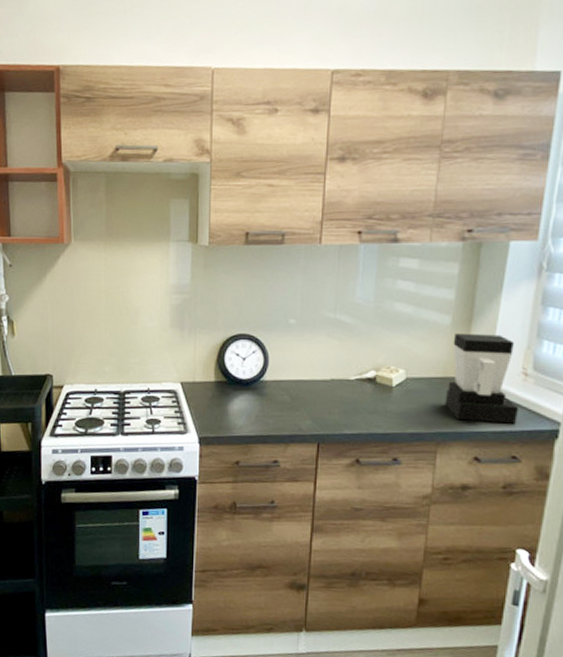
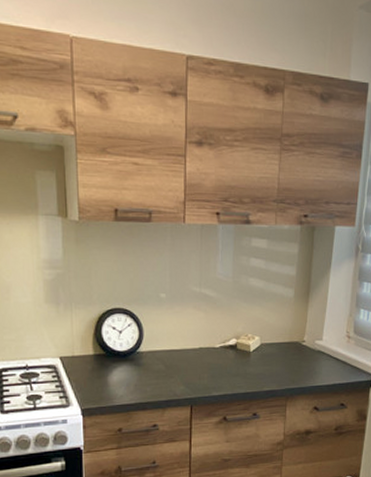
coffee maker: present [444,332,519,424] -> none [291,304,345,378]

